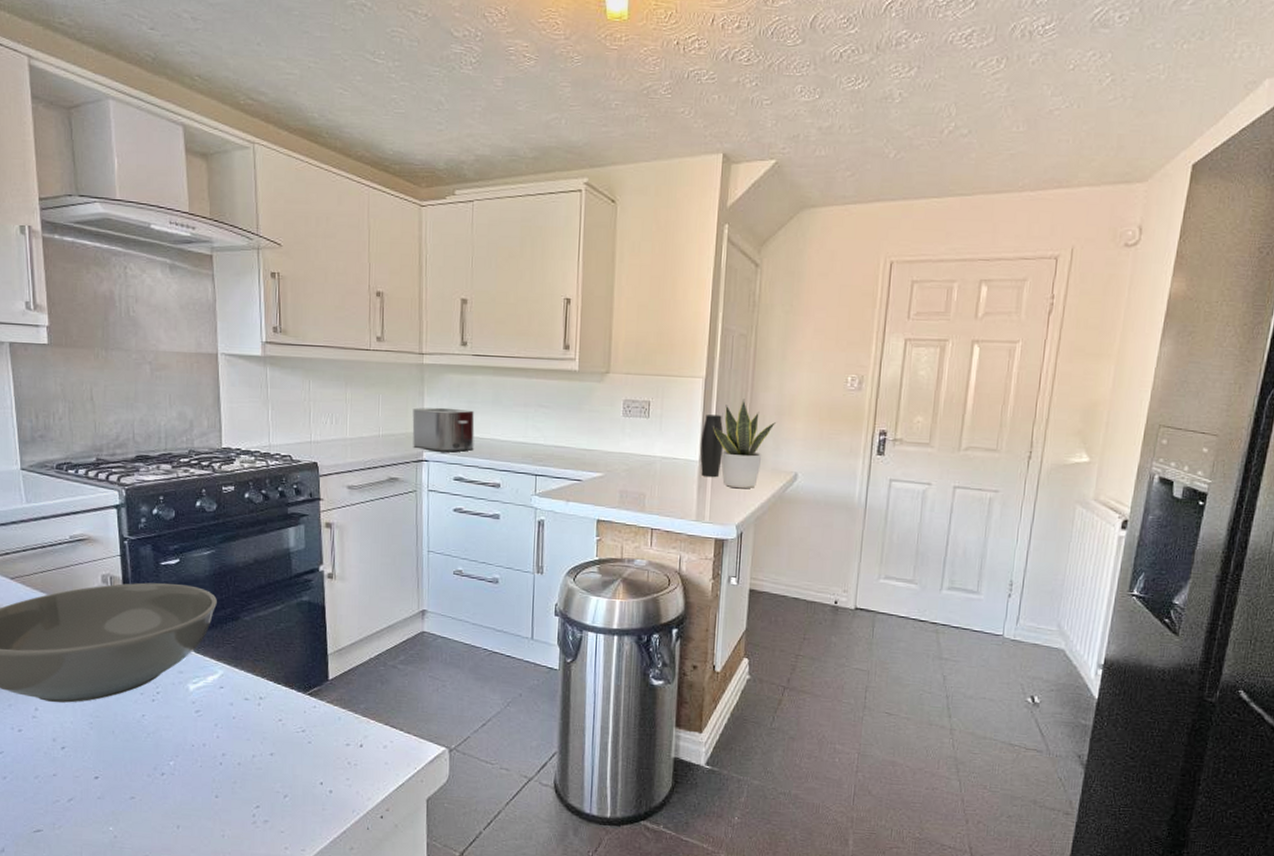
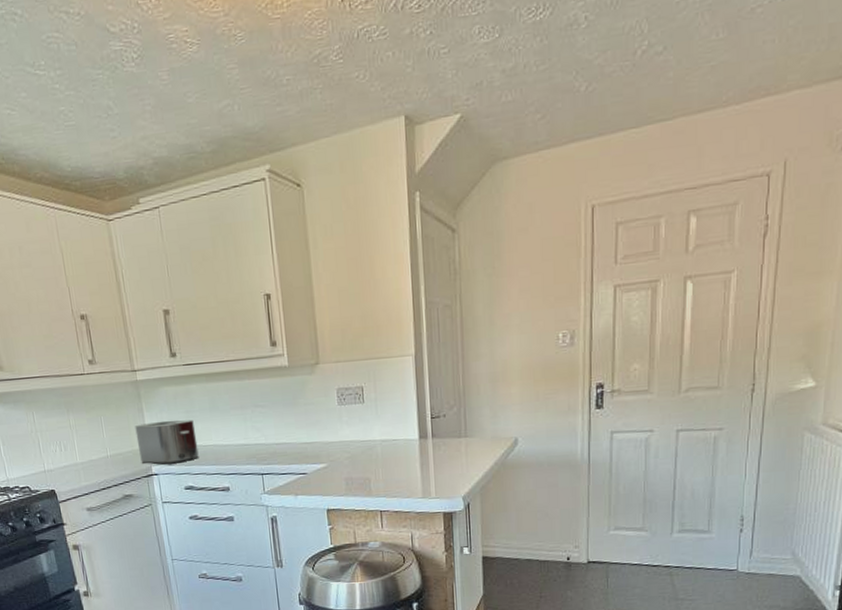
vase: present [700,415,724,478] -> none [418,391,441,455]
potted plant: present [712,399,777,489] -> none [427,371,492,462]

